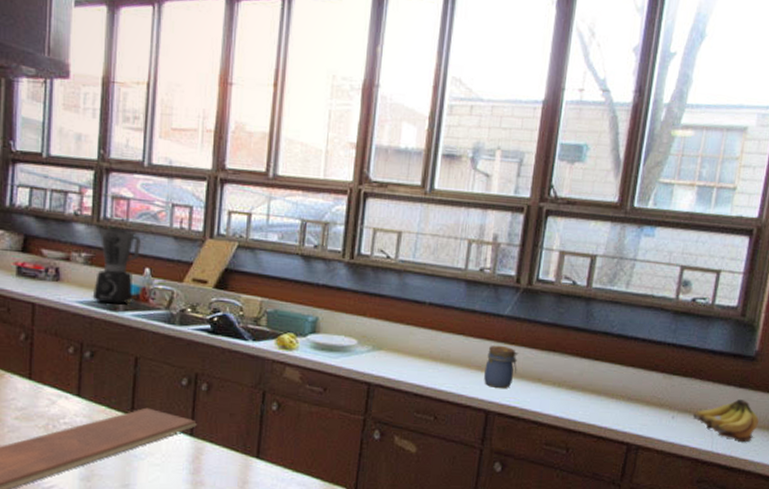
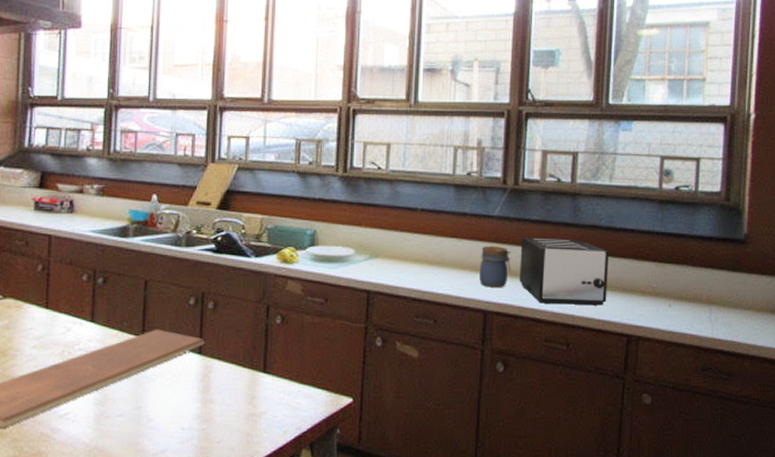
blender: present [92,228,141,305] -> none [104,160,148,231]
toaster: none [524,338,619,413] -> present [519,236,610,306]
fruit: present [693,399,759,442] -> none [690,283,756,326]

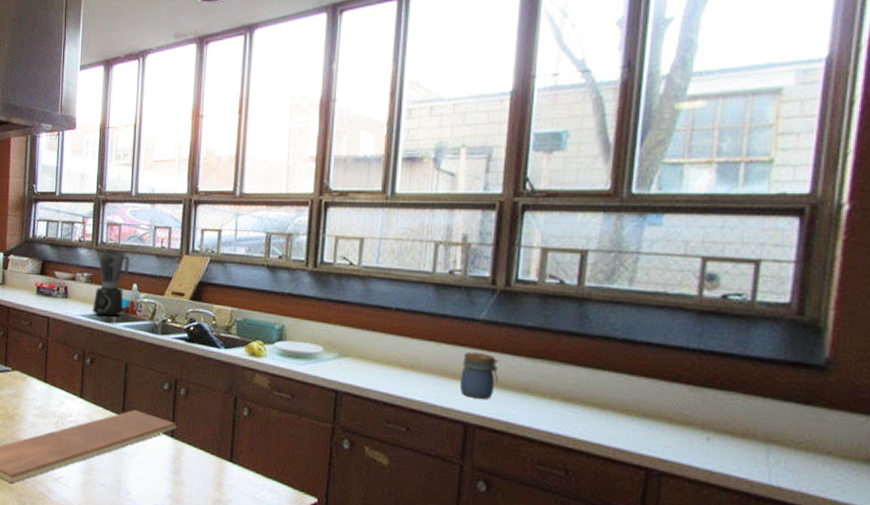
blender: none [104,160,148,231] -> present [92,251,130,317]
toaster: present [519,236,610,306] -> none [507,344,626,431]

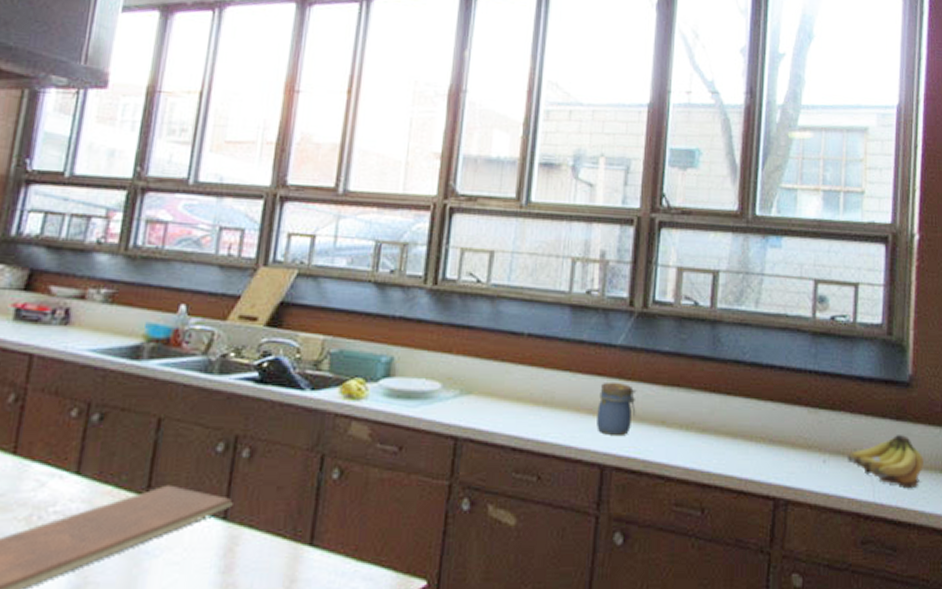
blender: present [92,251,130,317] -> none [109,258,178,351]
fruit: none [737,420,840,475] -> present [848,435,924,487]

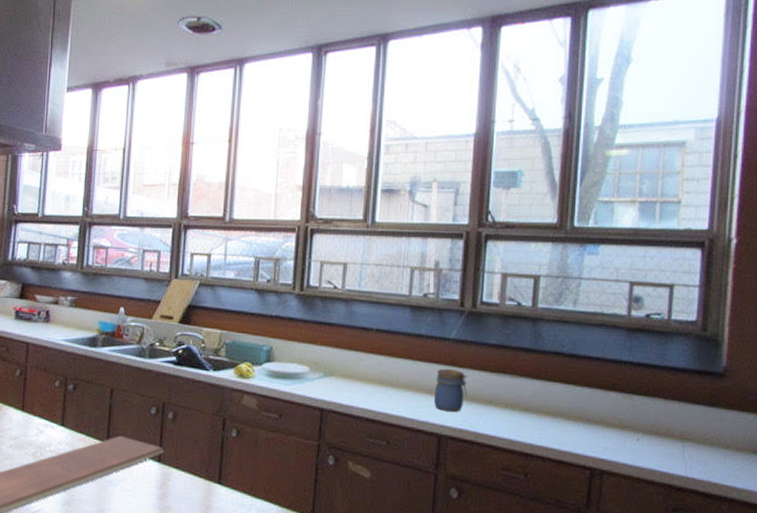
fruit: present [848,435,924,487] -> none [661,419,736,466]

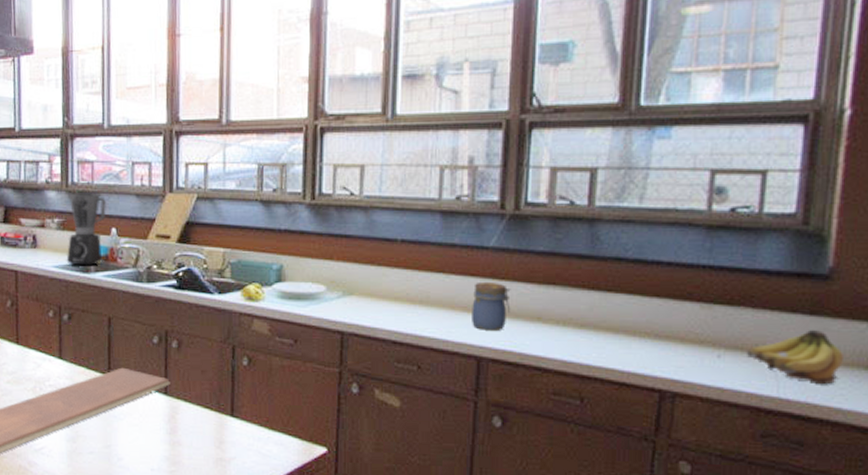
blender: none [75,274,117,341] -> present [66,192,106,266]
fruit: none [661,419,736,466] -> present [747,330,843,384]

